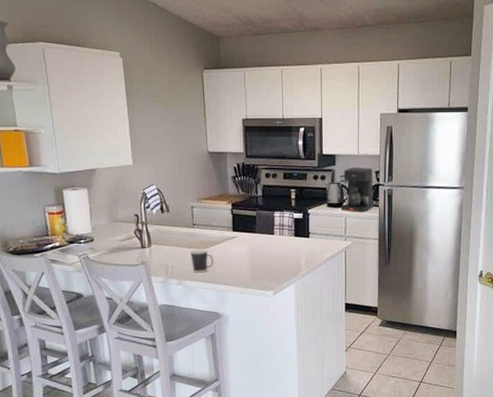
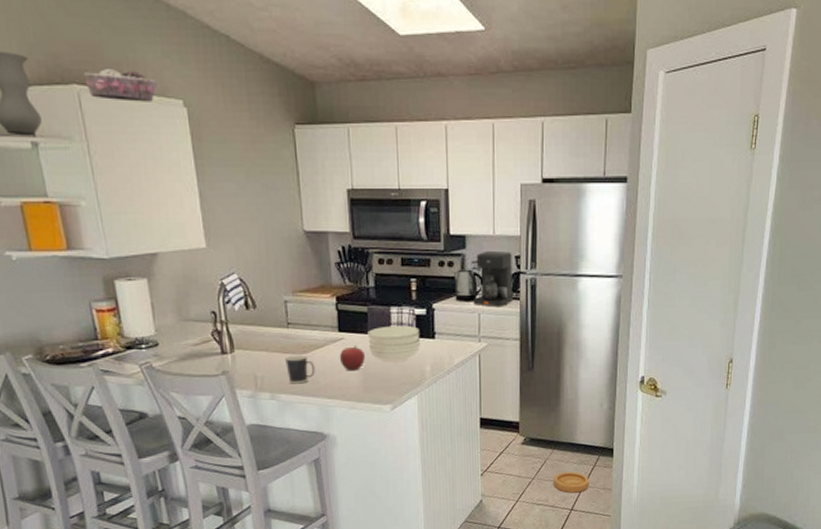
decorative basket: none [47,30,102,54] -> present [83,69,158,102]
fruit: none [232,243,254,263] -> present [339,346,366,371]
bowl: none [256,226,298,257] -> present [368,325,421,363]
pet bowl: none [406,350,436,368] -> present [554,472,589,493]

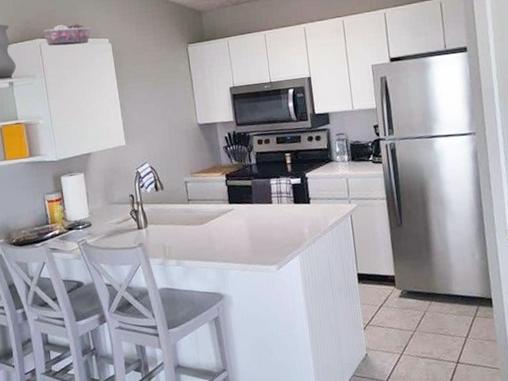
mug: present [285,355,315,384] -> none [187,225,212,251]
fruit: present [339,346,366,371] -> none [230,215,253,237]
bowl: present [368,325,421,363] -> none [253,194,298,228]
kettle: present [454,269,482,303] -> none [322,140,347,170]
coffee maker: present [473,250,513,308] -> none [339,122,376,172]
pet bowl: present [554,472,589,493] -> none [435,323,473,346]

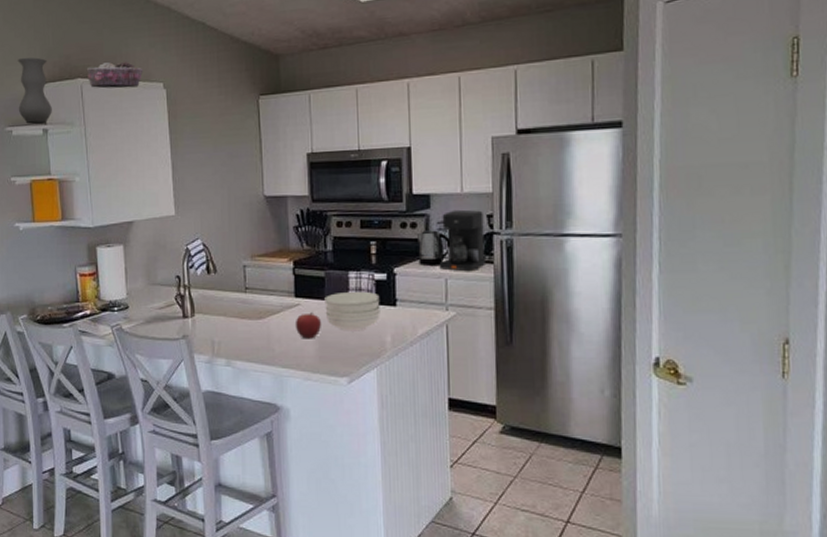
fruit: none [230,215,253,237] -> present [295,312,322,339]
bowl: none [253,194,298,228] -> present [324,291,380,331]
kettle: none [322,140,347,170] -> present [417,230,449,267]
coffee maker: none [339,122,376,172] -> present [439,209,485,272]

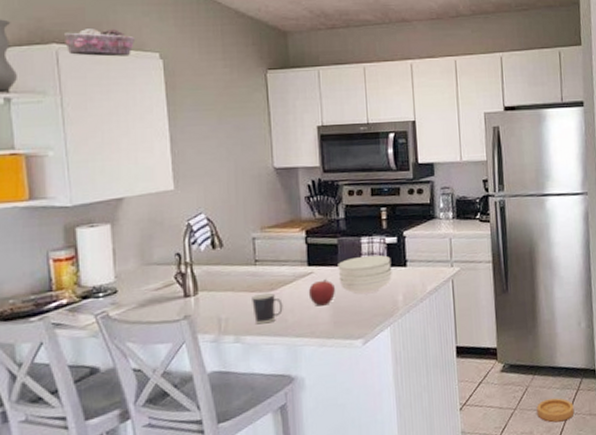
mug: none [242,320,271,351] -> present [252,292,283,325]
kettle: present [417,230,449,267] -> none [424,195,452,228]
coffee maker: present [439,209,485,272] -> none [443,176,483,232]
pet bowl: none [542,472,590,501] -> present [537,398,575,423]

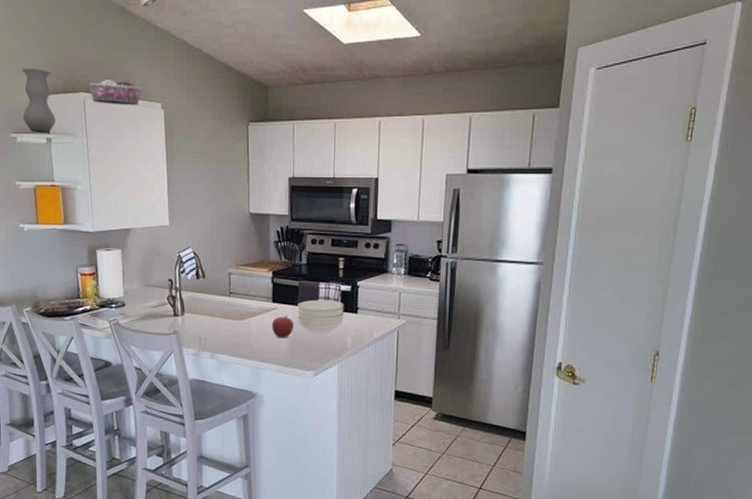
mug: present [252,292,283,325] -> none [226,321,250,347]
pet bowl: present [537,398,575,423] -> none [463,450,500,472]

